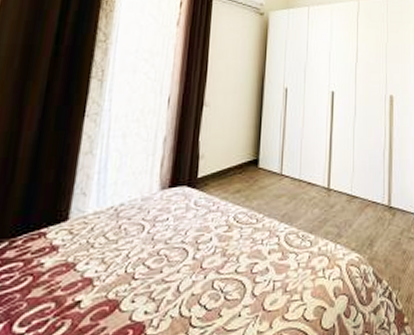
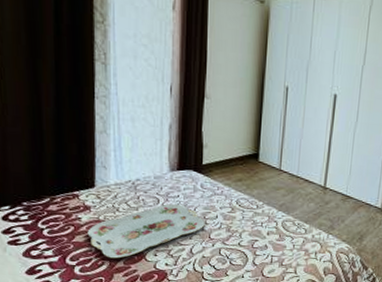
serving tray: none [48,229,197,315] -> present [87,204,205,259]

